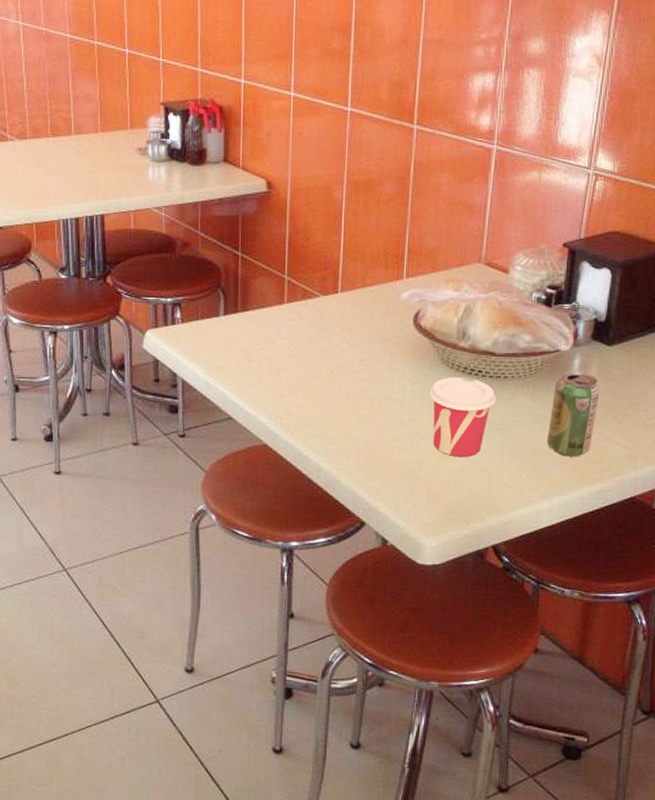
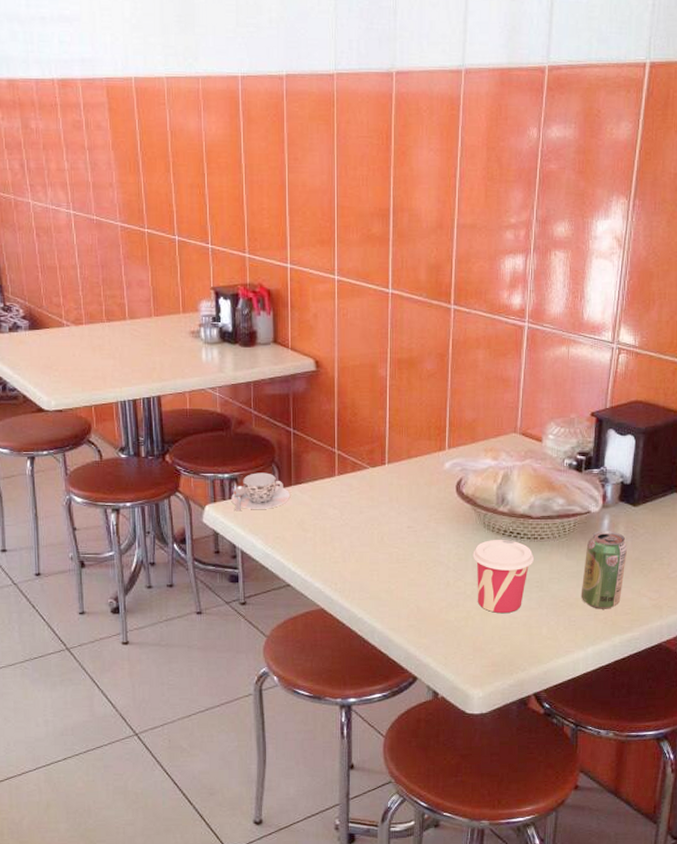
teacup: none [173,298,236,338] -> present [231,473,291,512]

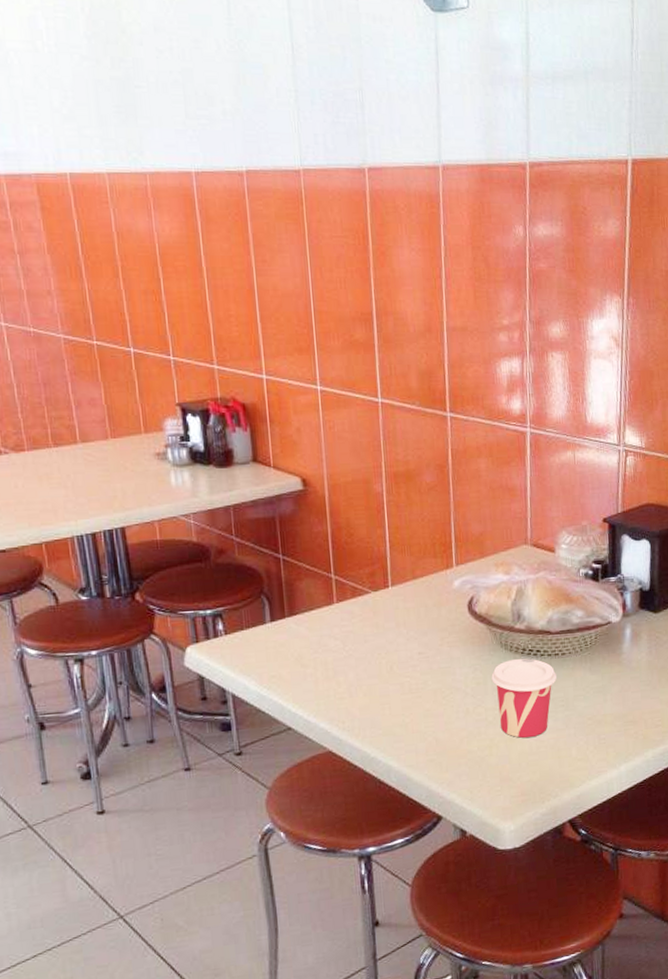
teacup: present [231,473,291,512] -> none [216,605,285,651]
beverage can: present [580,530,628,609] -> none [608,640,653,724]

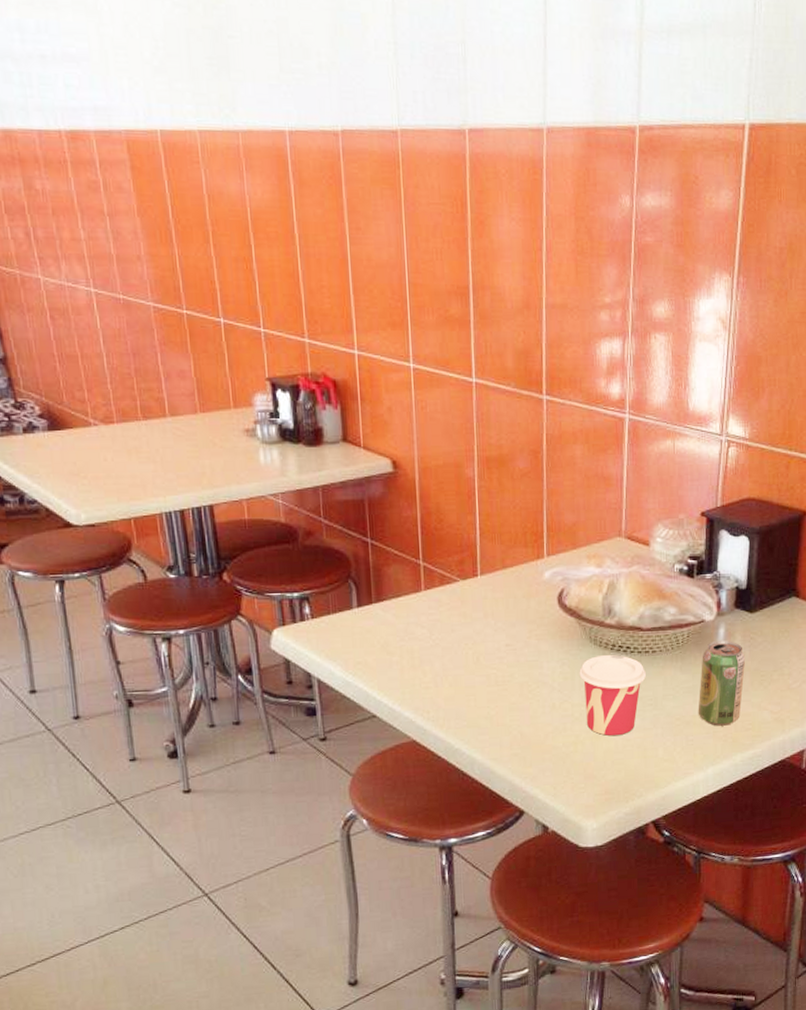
beverage can: none [608,640,653,724] -> present [698,640,746,726]

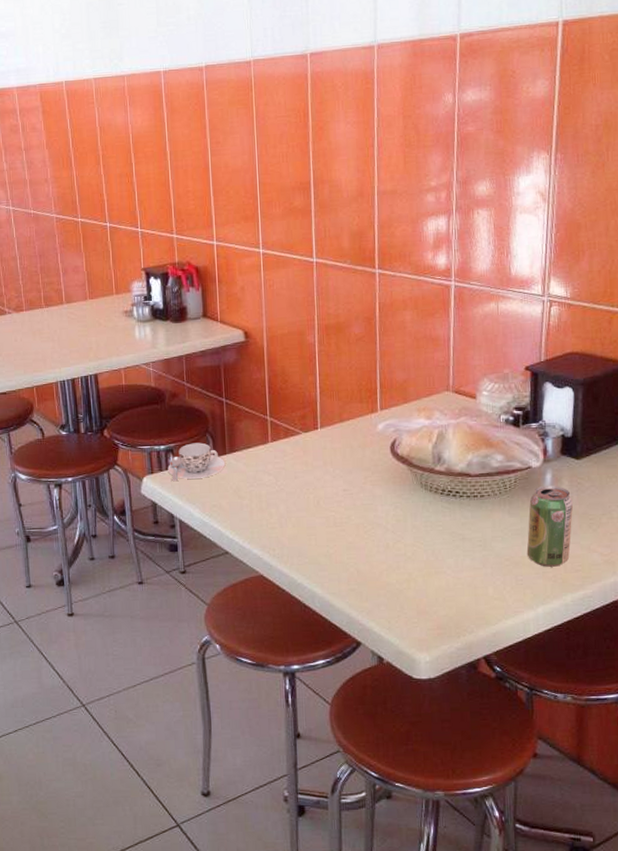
teacup: none [302,590,372,635] -> present [168,442,226,482]
cup: present [579,654,647,736] -> none [411,498,476,574]

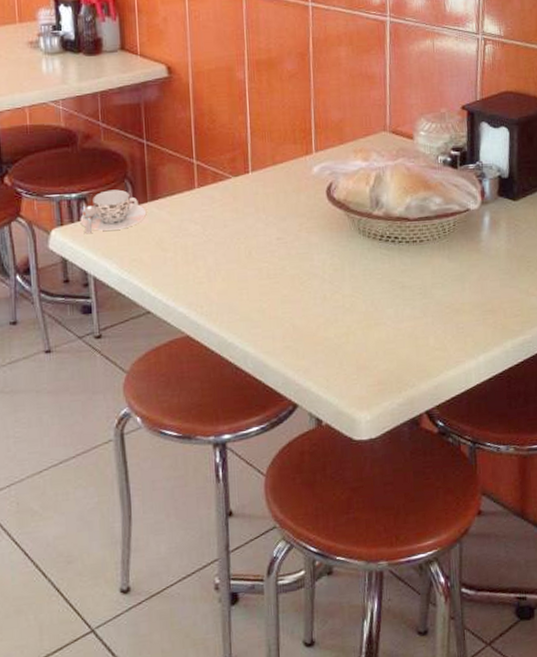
beverage can: present [526,485,574,567] -> none [466,227,512,313]

